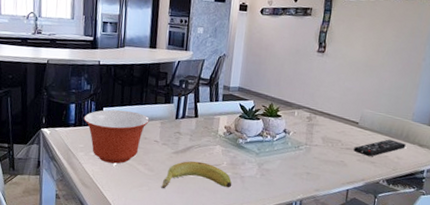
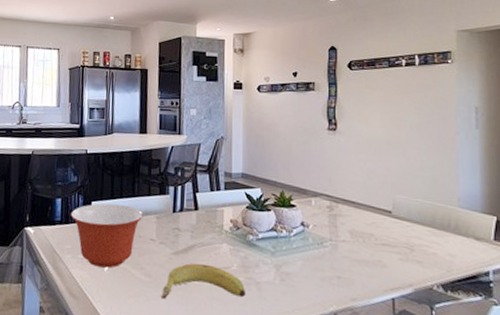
remote control: present [353,139,406,157] -> none [392,231,458,255]

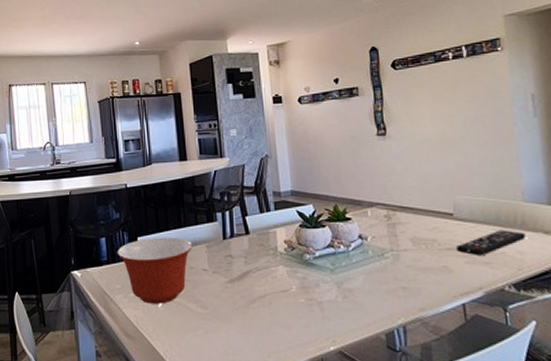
banana: present [161,263,246,299] -> none [220,289,309,330]
remote control: none [392,231,458,255] -> present [456,230,526,256]

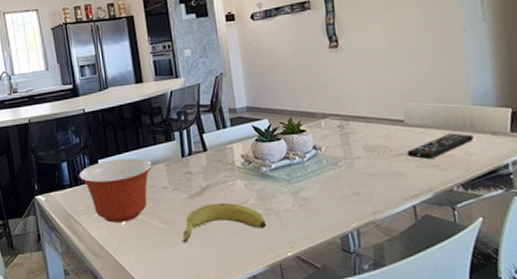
banana: none [220,289,309,330] -> present [182,202,267,243]

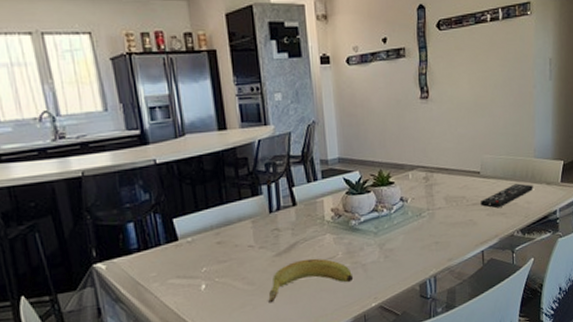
mixing bowl: present [79,157,152,223] -> none [149,215,237,288]

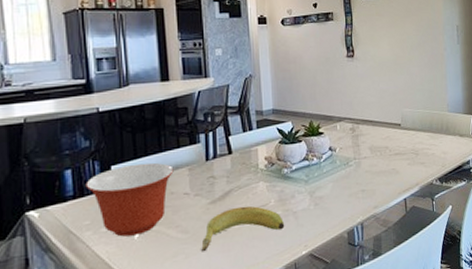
mixing bowl: none [149,215,237,288] -> present [85,162,174,237]
remote control: present [481,183,533,208] -> none [402,135,448,158]

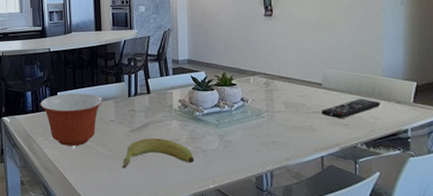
remote control: none [402,135,448,158] -> present [321,98,380,119]

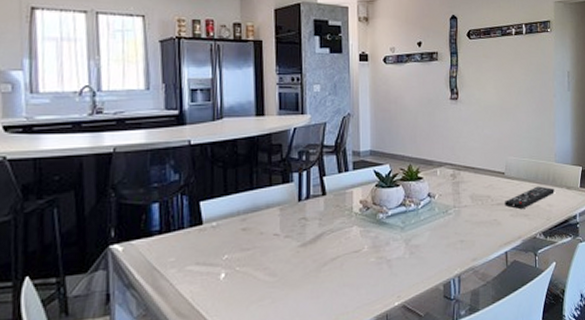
mixing bowl: present [40,93,103,146] -> none [172,200,264,277]
banana: present [122,137,195,169] -> none [289,251,378,297]

